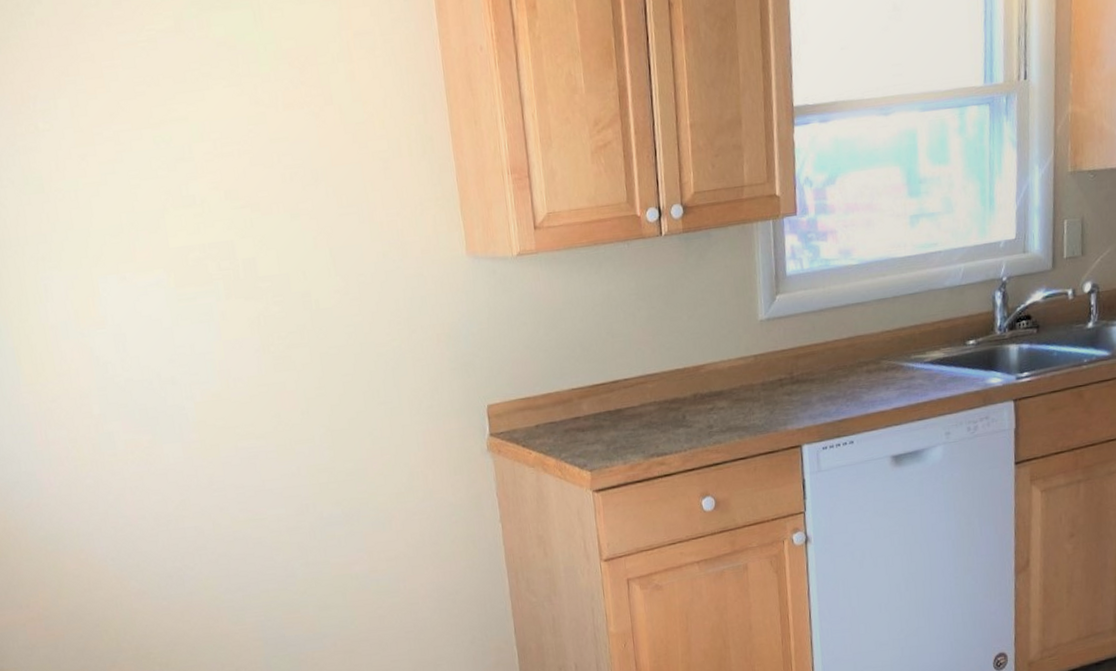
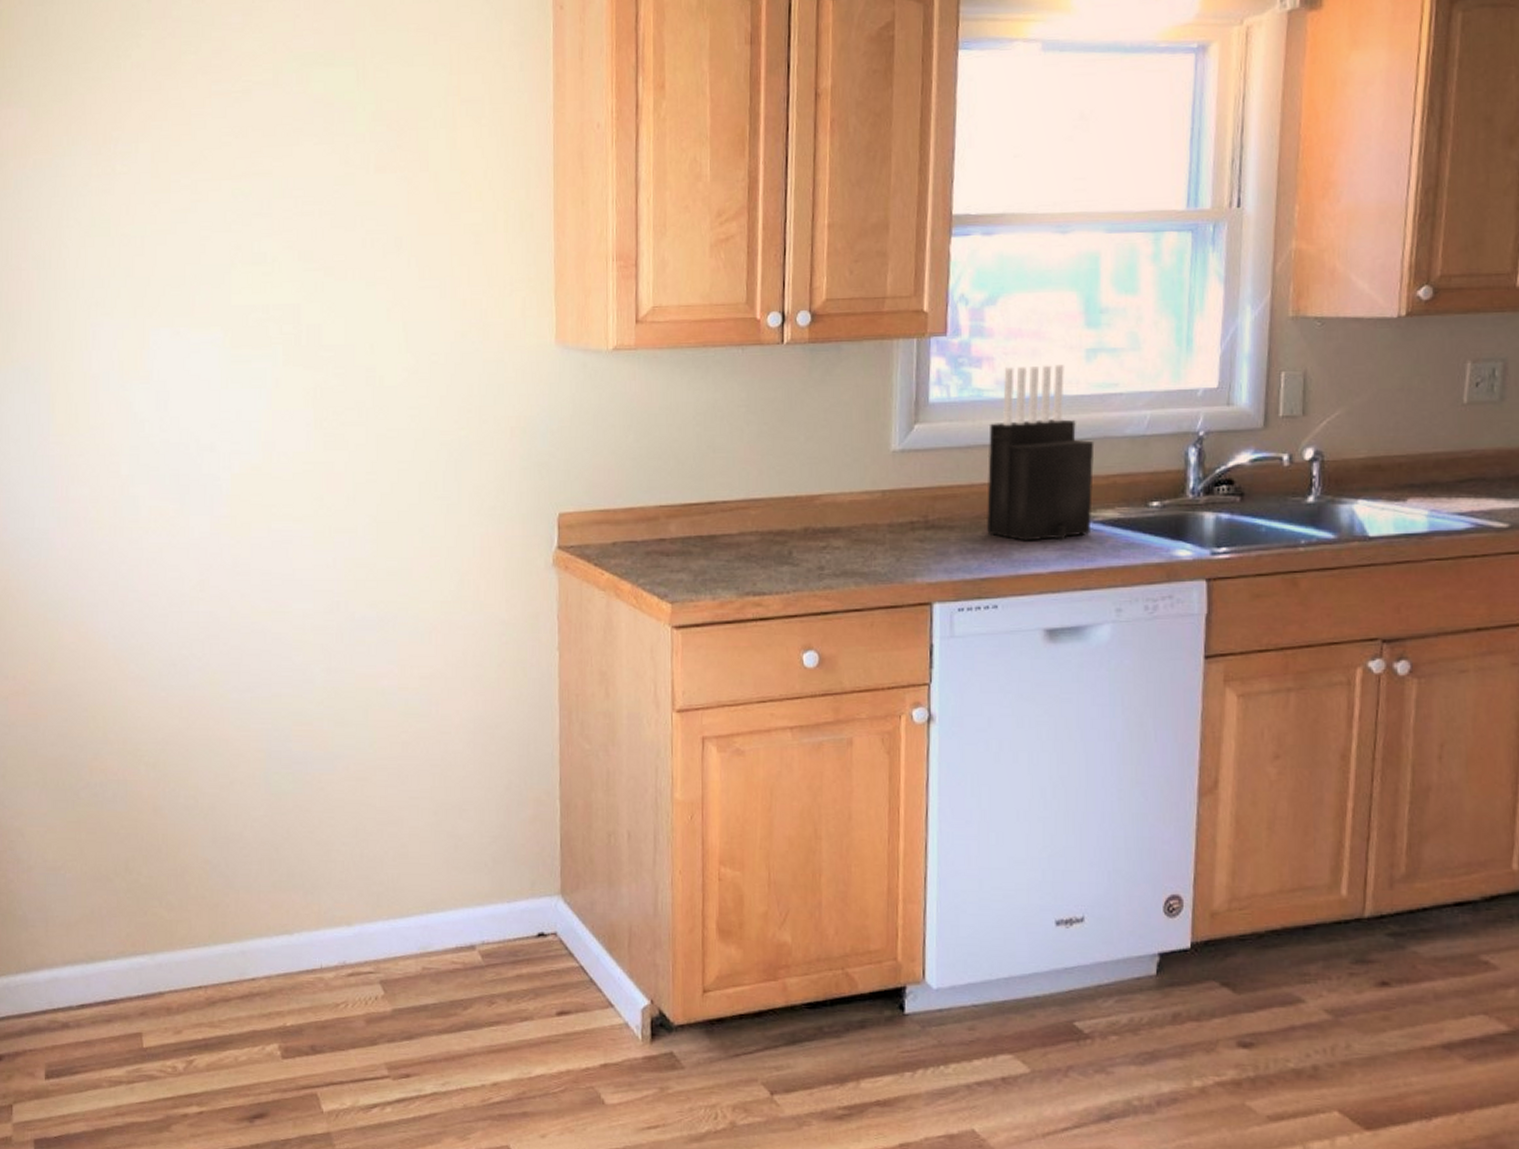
knife block: none [837,231,923,385] -> present [987,365,1095,541]

